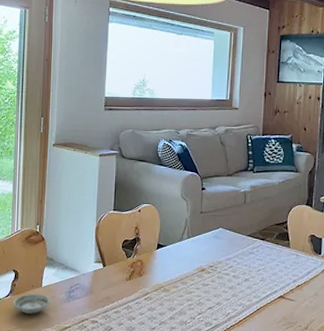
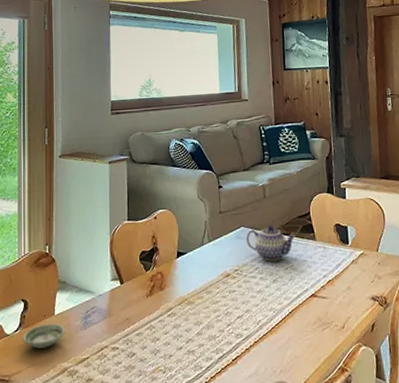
teapot: none [224,229,271,263] -> present [246,225,296,262]

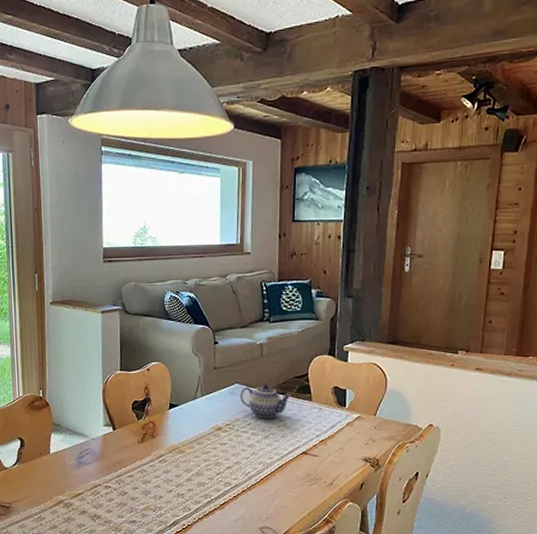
saucer: present [22,323,65,349] -> none [20,461,60,482]

